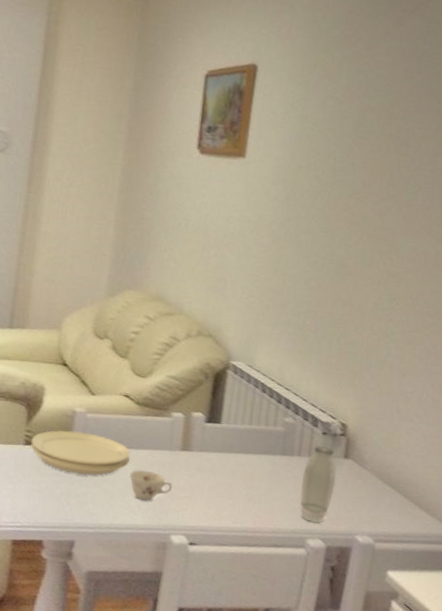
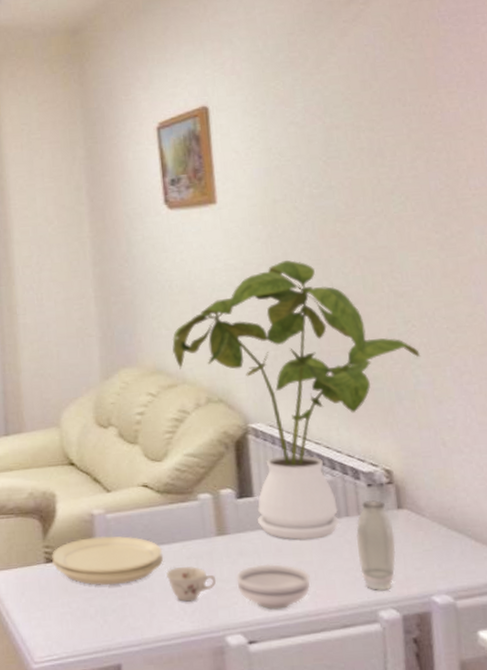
house plant: none [175,222,397,469] -> present [172,259,420,540]
bowl: none [189,481,255,522] -> present [236,563,311,610]

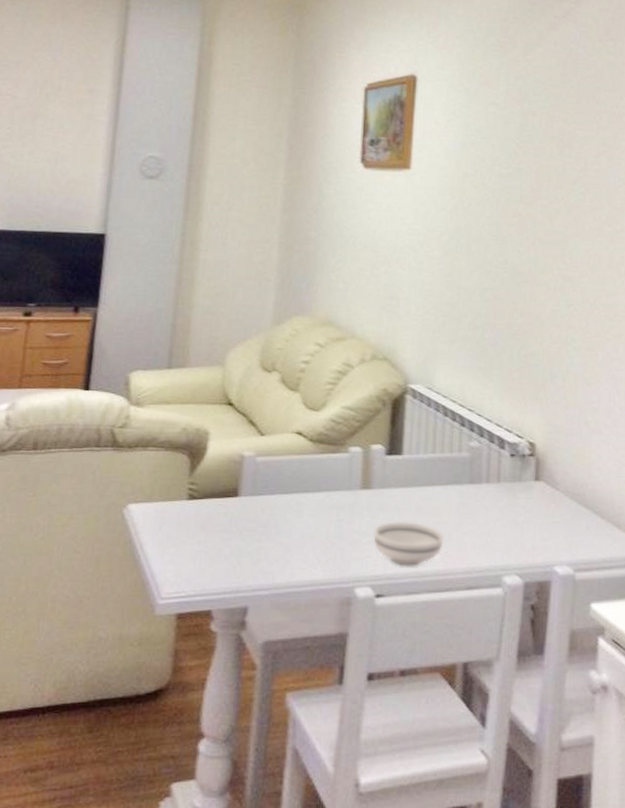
plate: present [52,536,164,586] -> none [195,478,307,527]
teacup: present [166,567,217,602] -> none [306,517,354,551]
house plant: present [172,259,420,540] -> none [345,232,577,502]
vase: present [356,499,396,590] -> none [492,469,528,556]

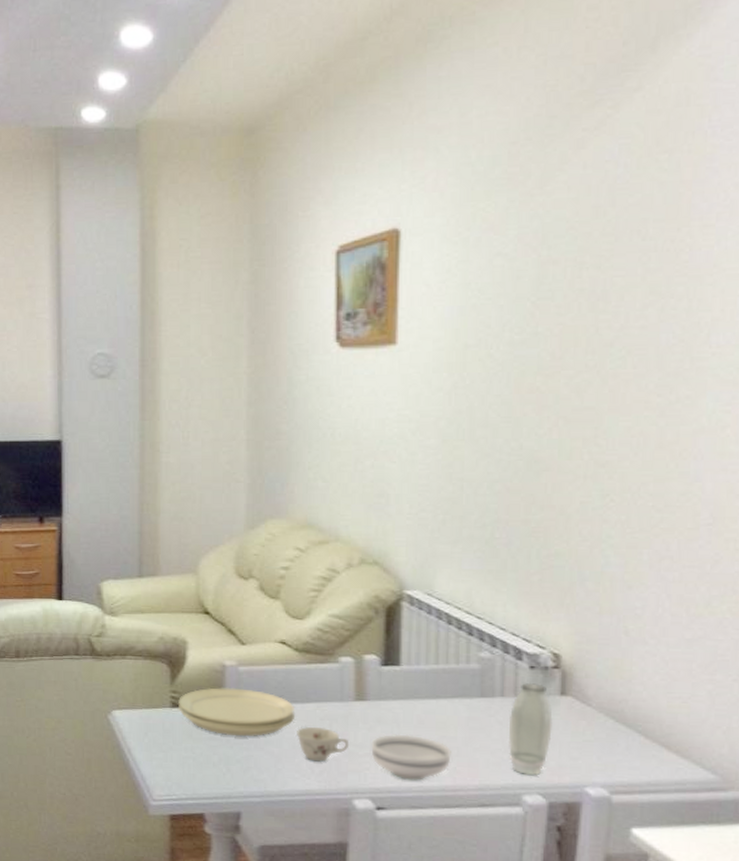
plate: none [195,478,307,527] -> present [178,687,296,736]
teacup: none [306,517,354,551] -> present [297,727,350,762]
vase: none [492,469,528,556] -> present [509,682,553,775]

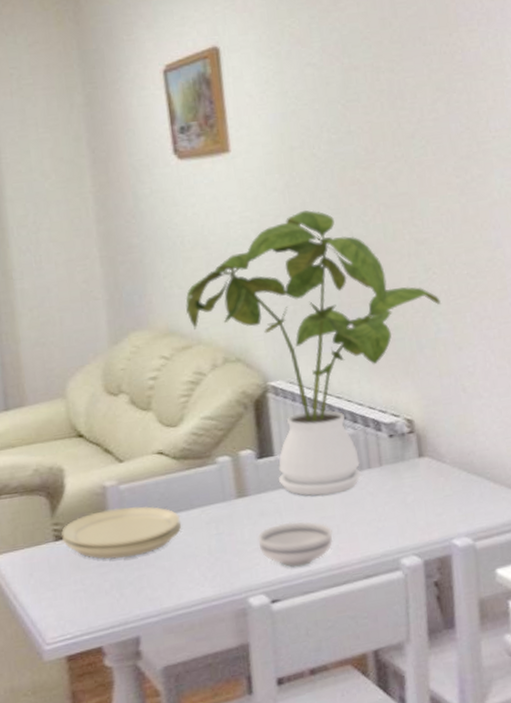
teacup: present [297,727,350,762] -> none [185,531,238,567]
house plant: none [327,414,614,715] -> present [185,209,441,496]
vase: present [509,682,553,775] -> none [378,450,417,539]

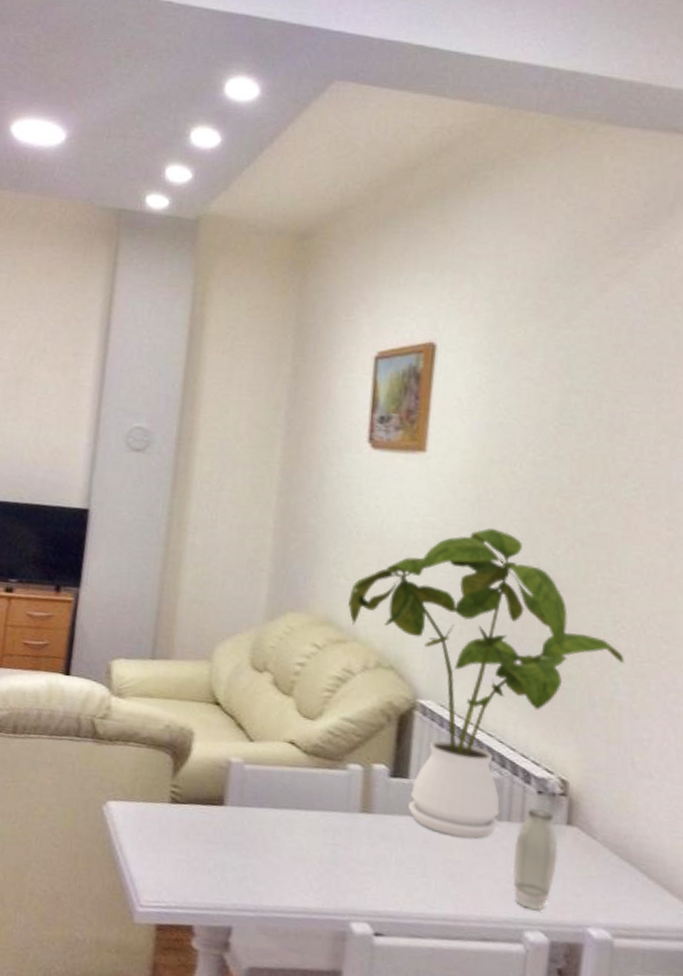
plate: present [61,506,182,560] -> none [178,784,299,843]
bowl: present [257,521,333,568] -> none [372,852,455,907]
vase: none [378,450,417,539] -> present [512,808,558,910]

